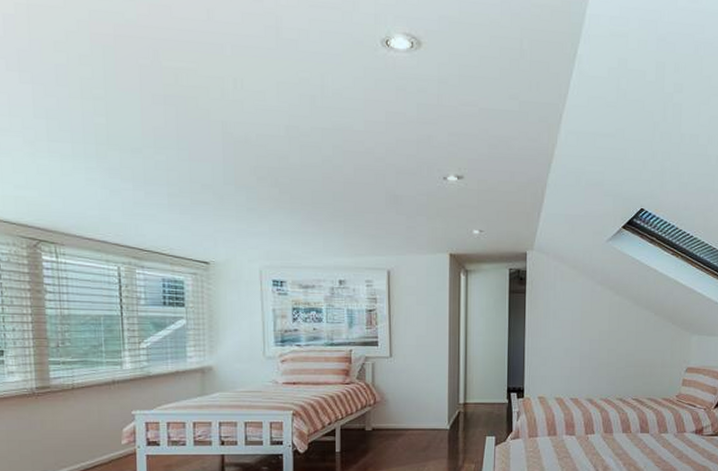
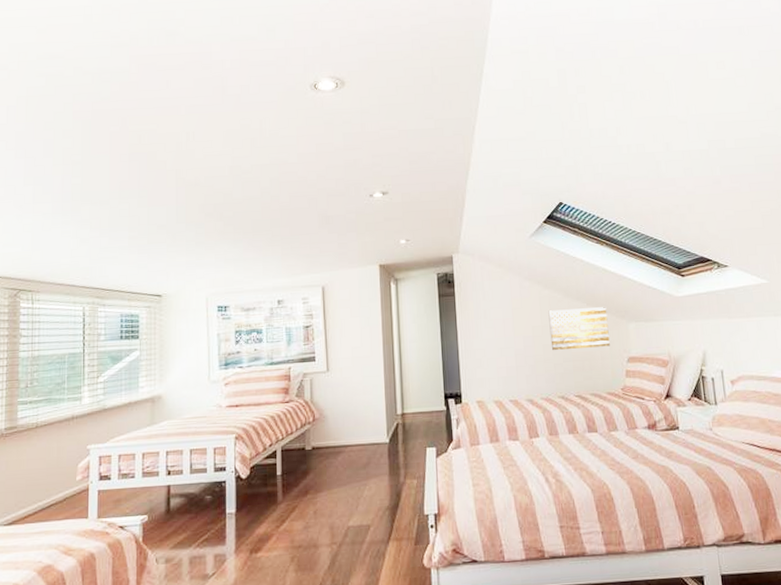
wall art: none [615,316,673,356] -> present [548,307,610,350]

